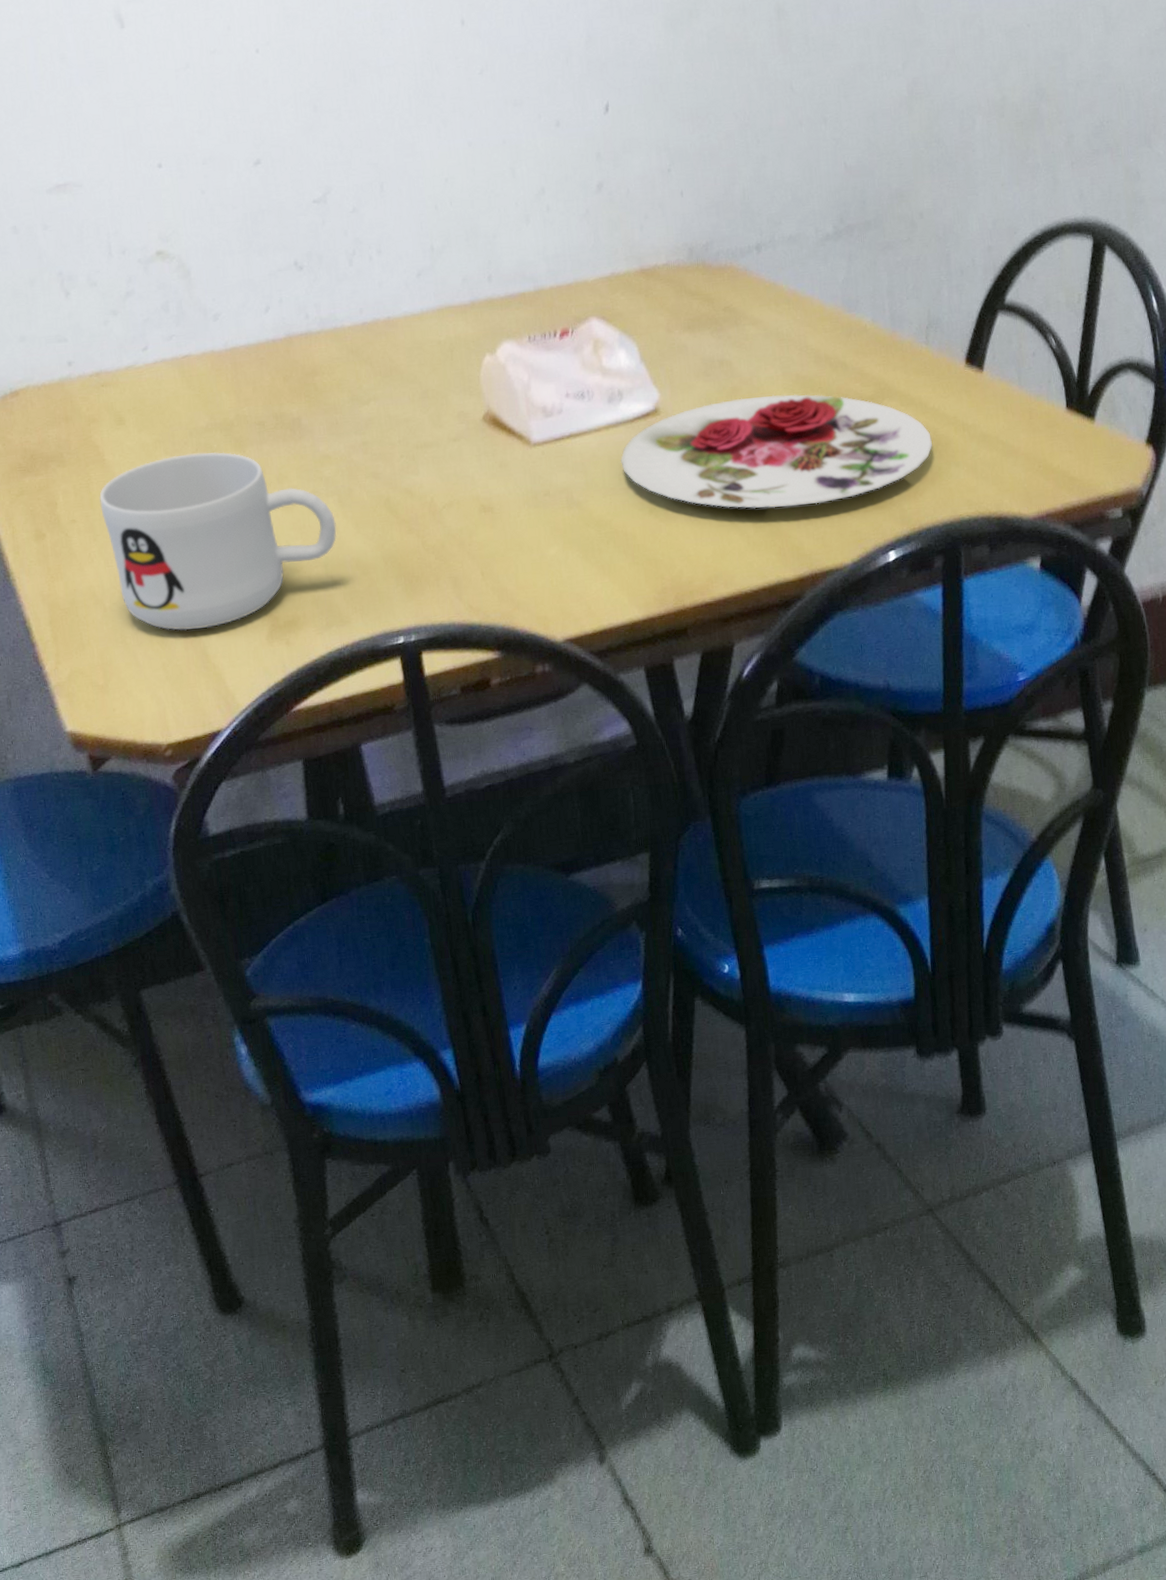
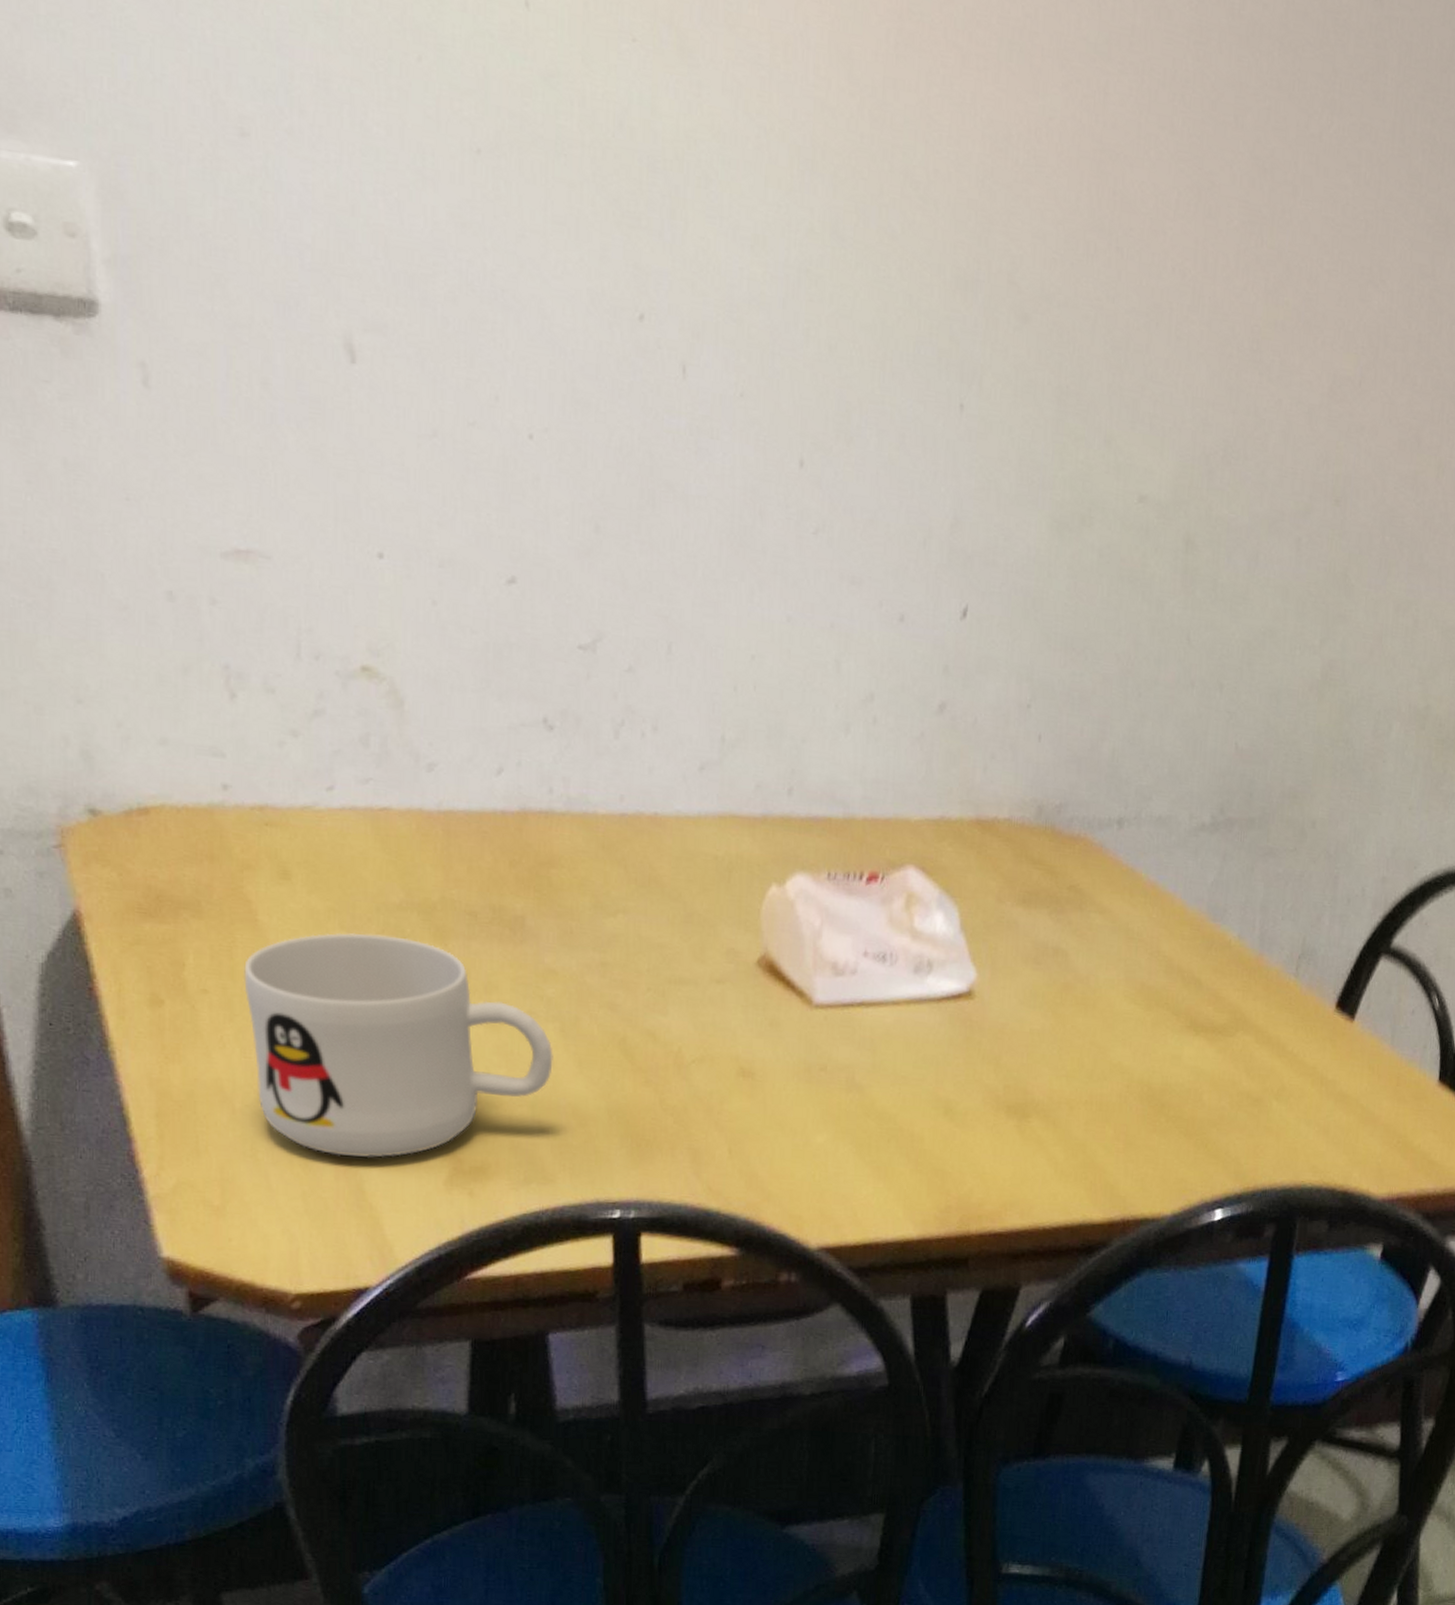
plate: present [621,394,932,508] -> none [918,997,1284,1140]

